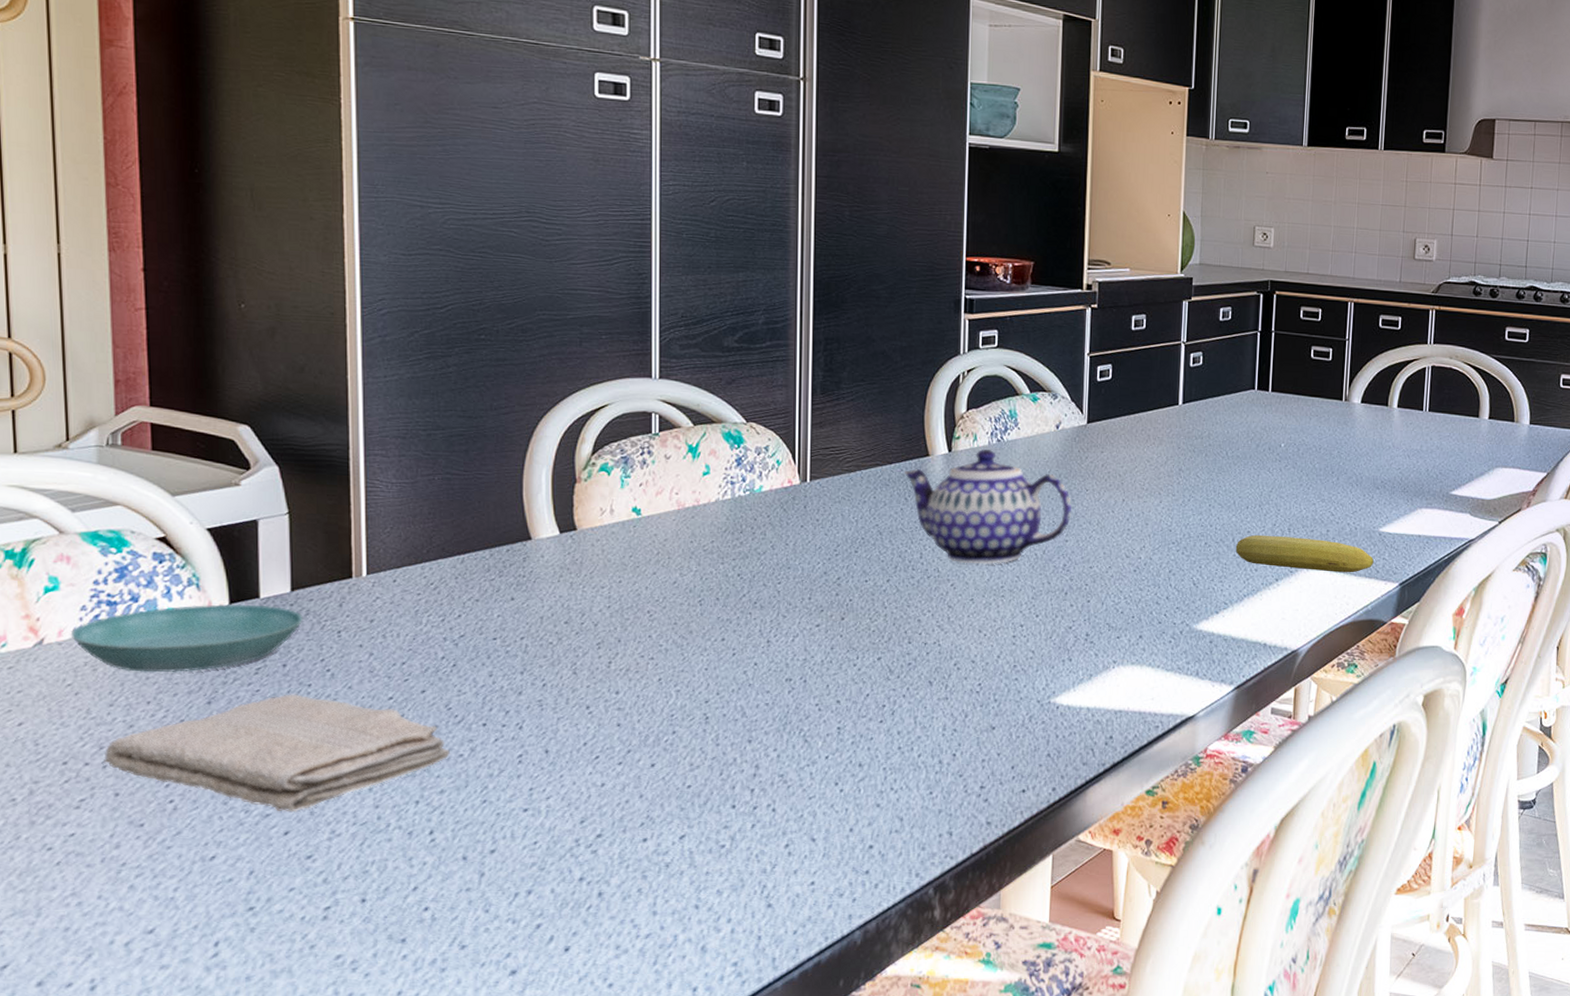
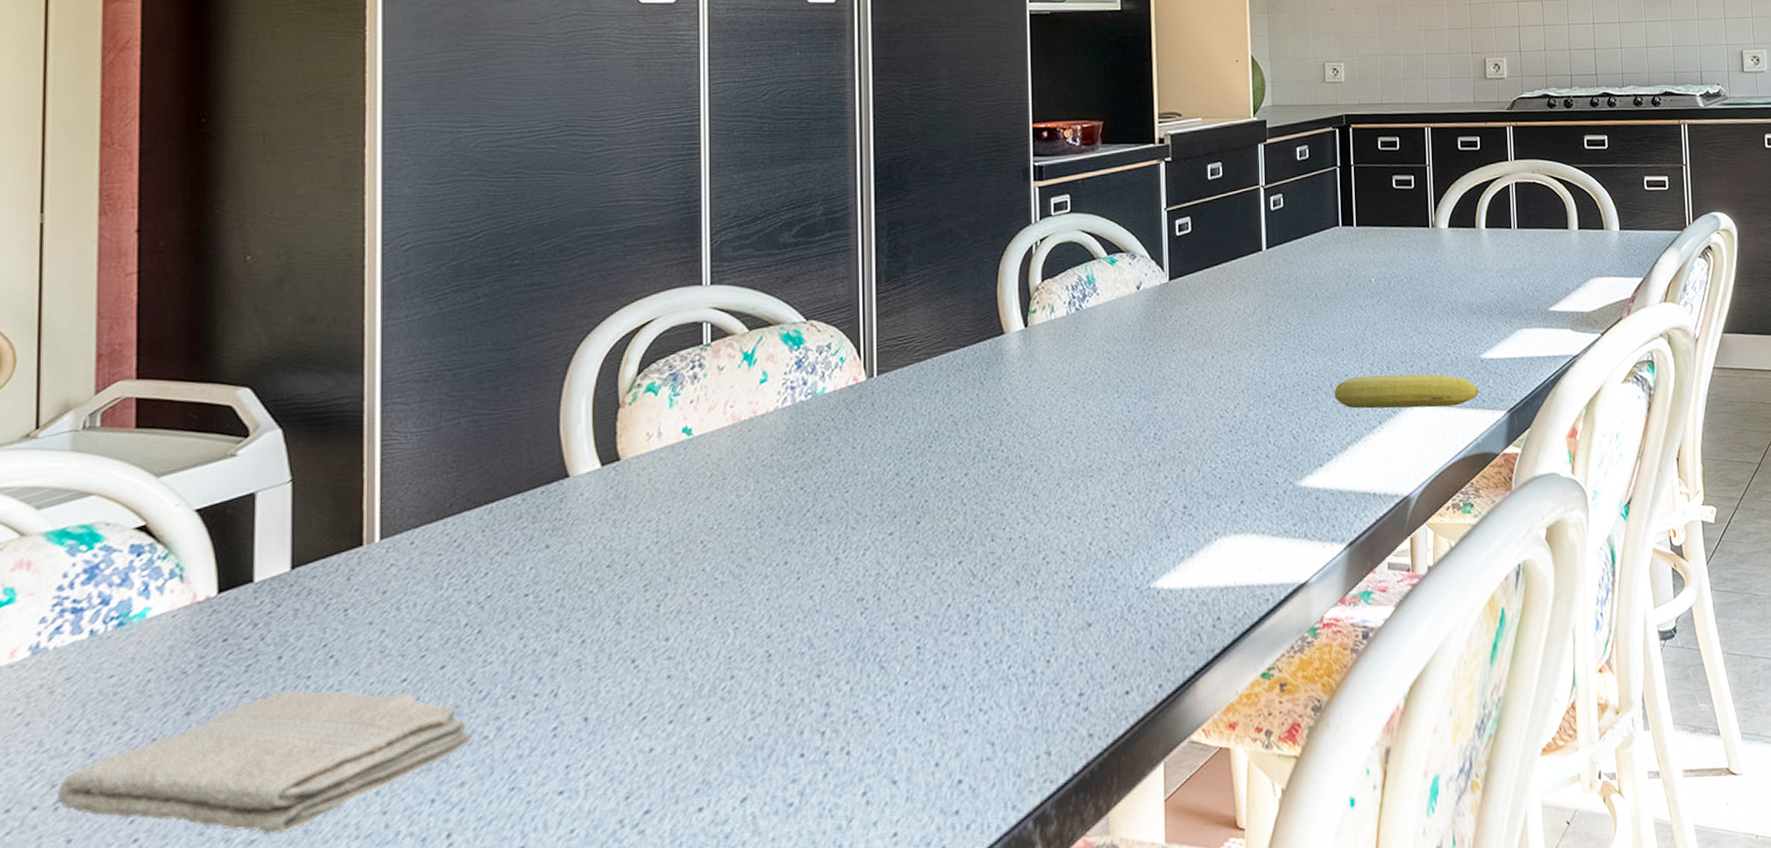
saucer: present [70,603,303,673] -> none [25,589,304,689]
teapot: present [904,448,1071,565] -> none [978,319,1159,446]

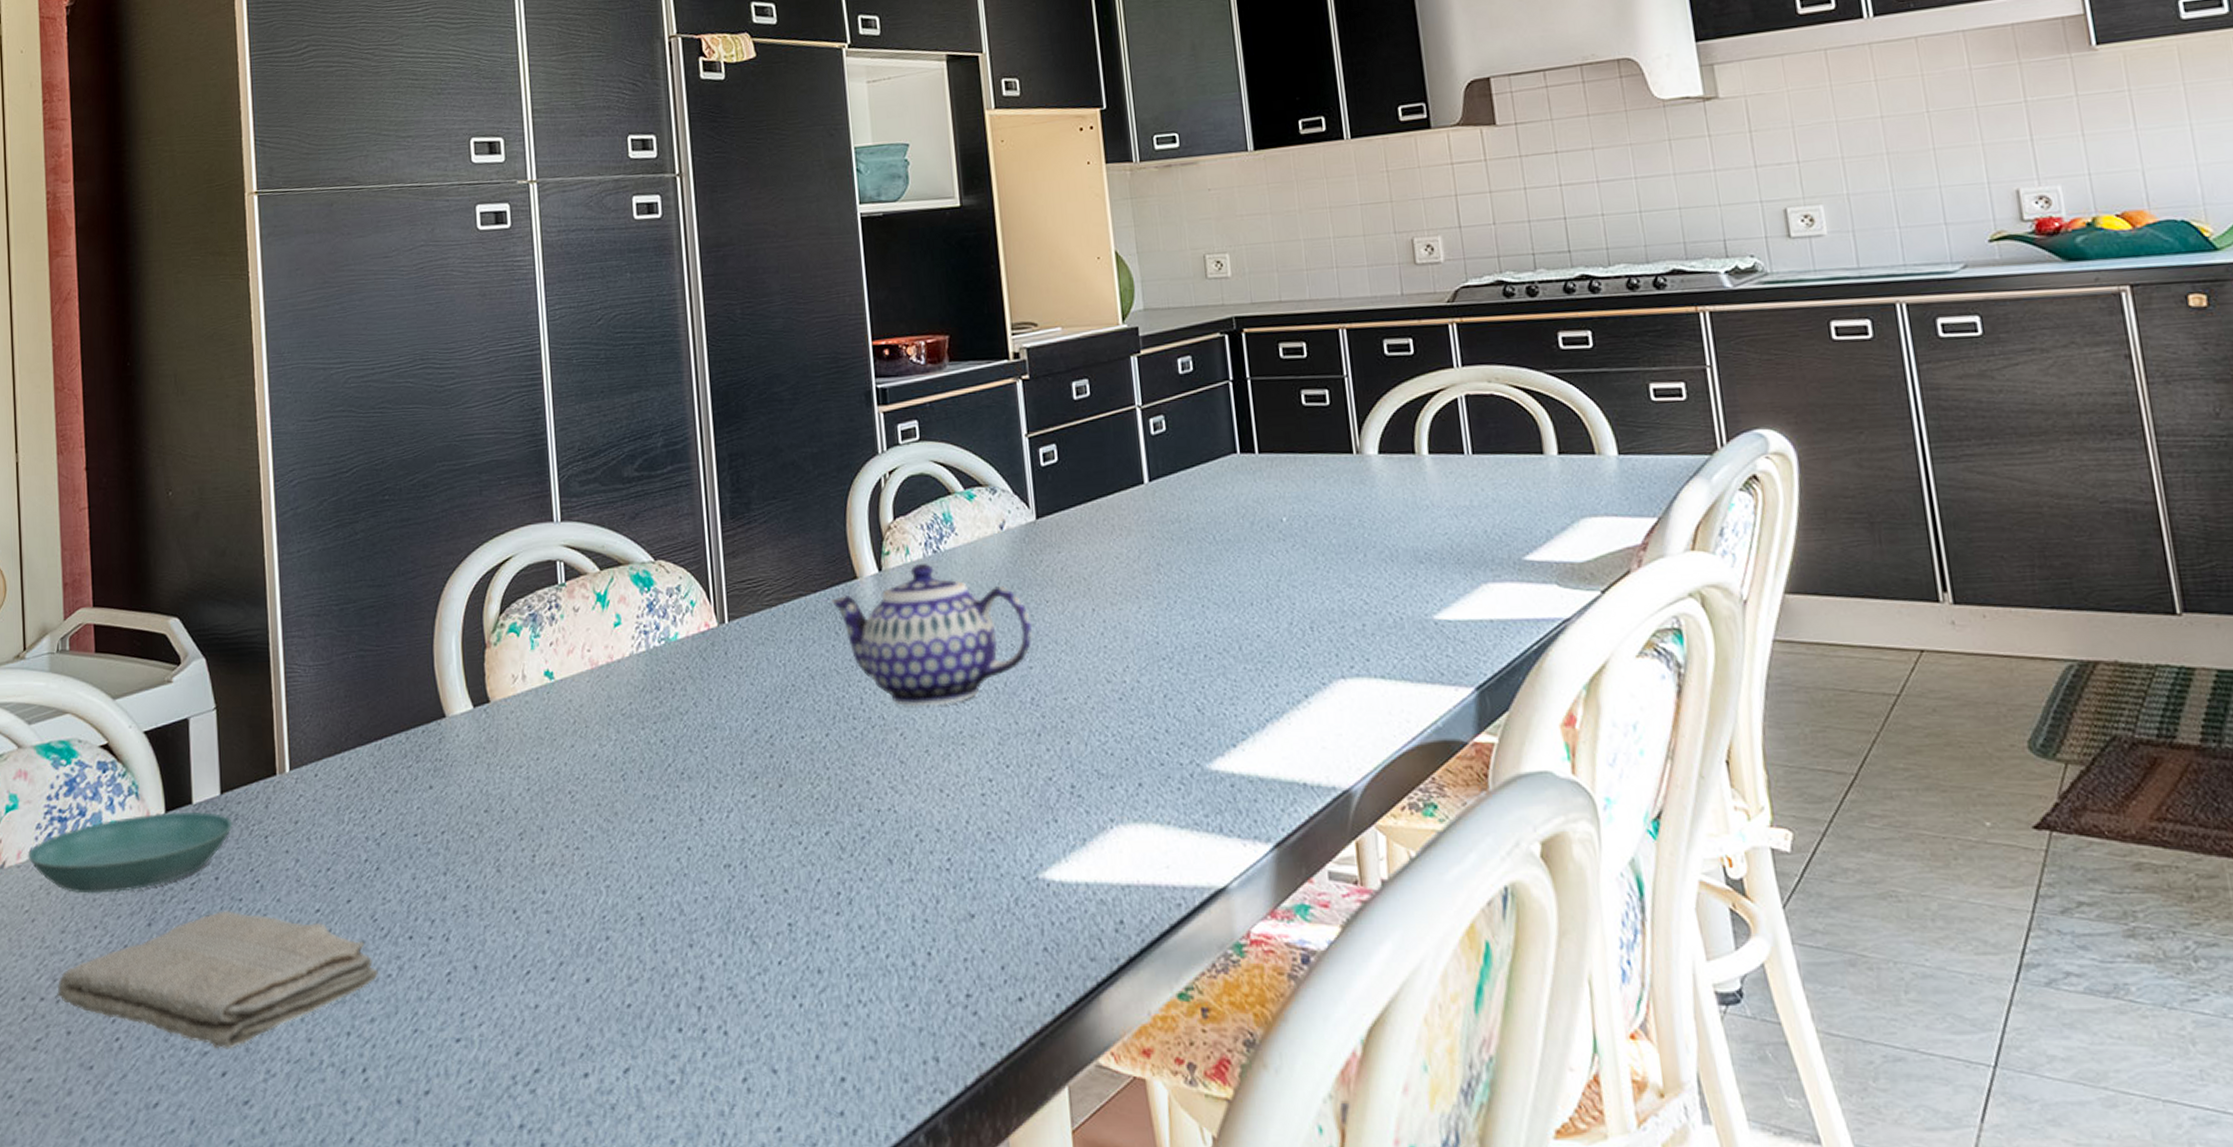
saucer: none [25,589,304,689] -> present [27,812,233,894]
teapot: none [978,319,1159,446] -> present [831,563,1032,707]
fruit: present [1334,374,1479,409] -> none [1244,637,1434,680]

